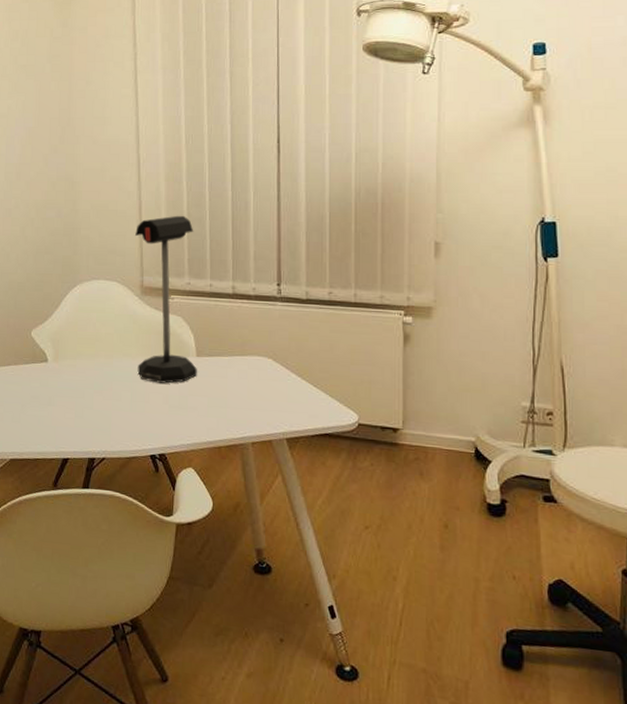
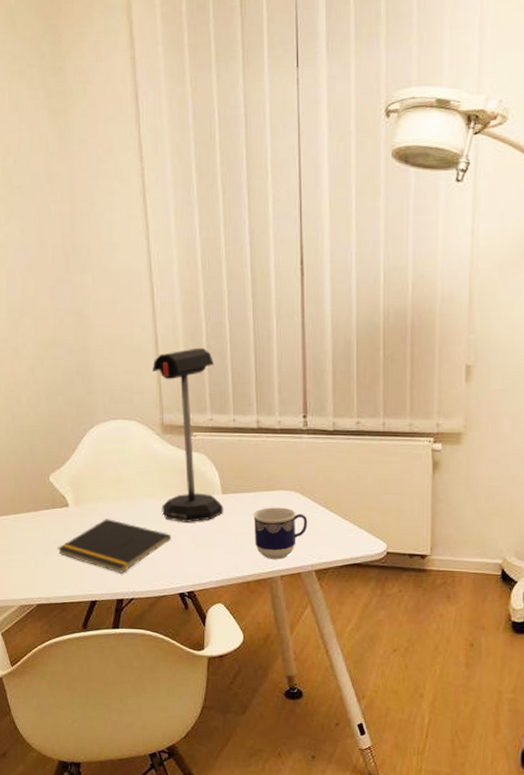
notepad: none [33,376,145,432] -> present [57,519,171,573]
cup: none [226,372,280,426] -> present [253,507,308,560]

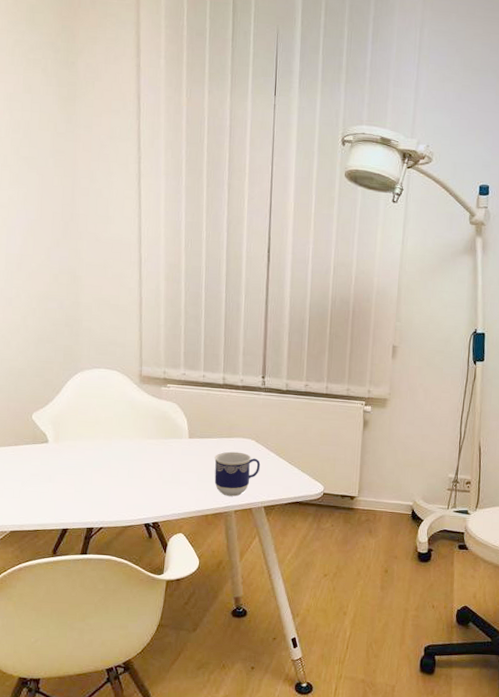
notepad: present [57,519,171,573] -> none [34,455,141,504]
desk lamp: present [152,347,223,522] -> none [134,312,190,462]

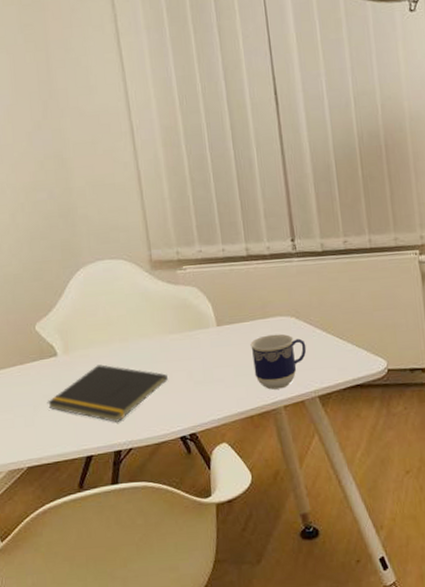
notepad: none [34,455,141,504] -> present [47,364,168,422]

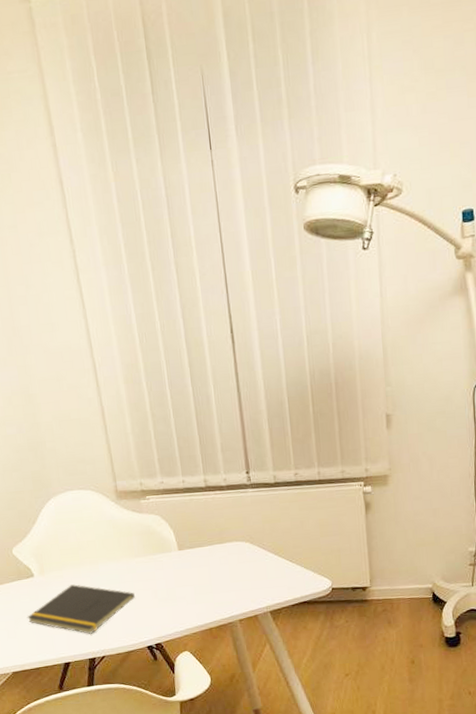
cup: present [250,333,307,390] -> none [209,557,260,606]

